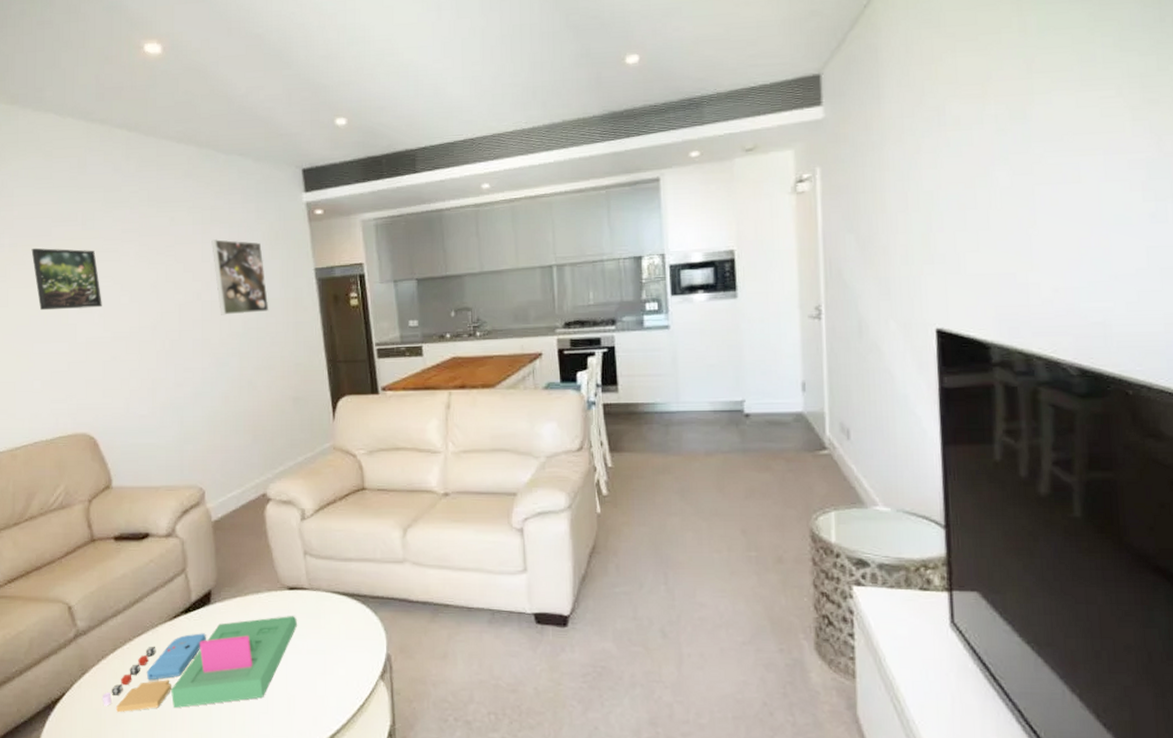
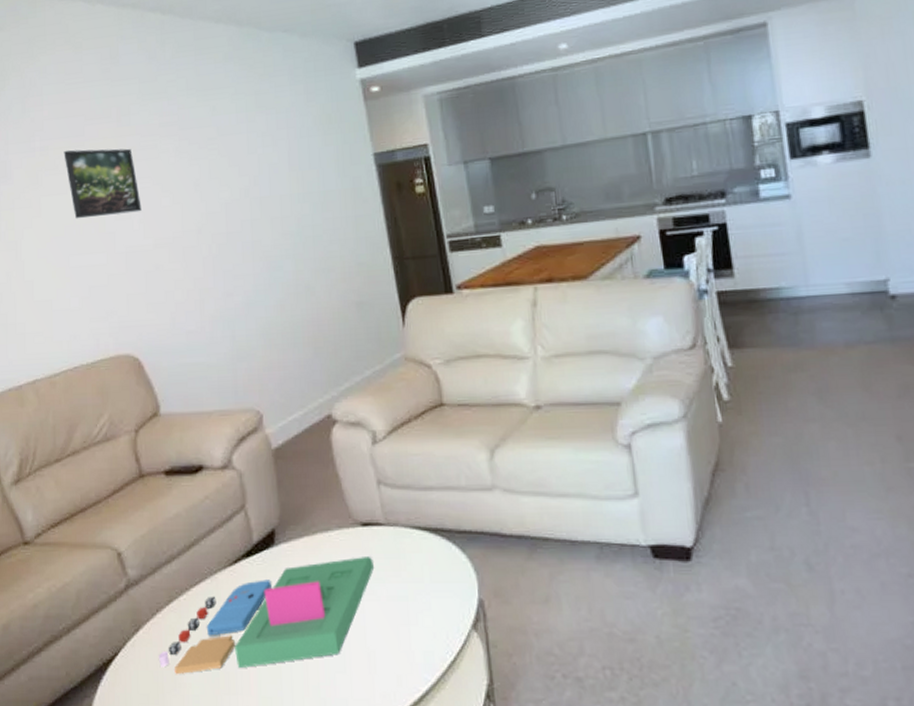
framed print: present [211,239,269,315] -> none [258,127,325,213]

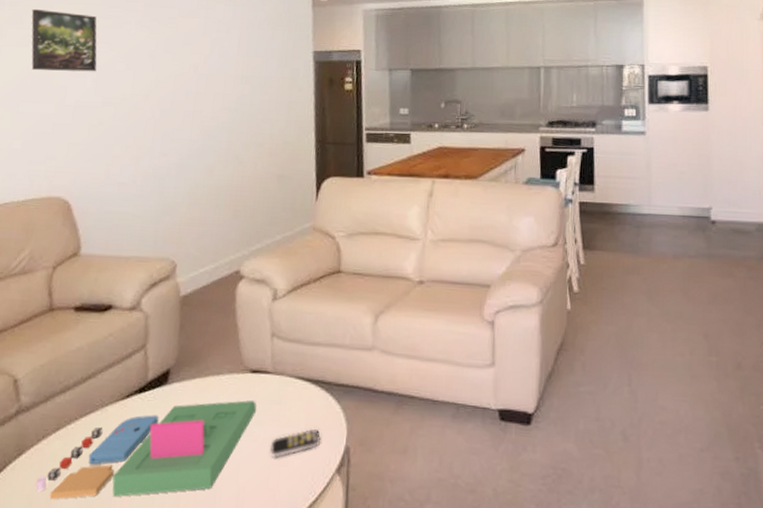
remote control: none [395,582,449,617] -> present [270,428,320,458]

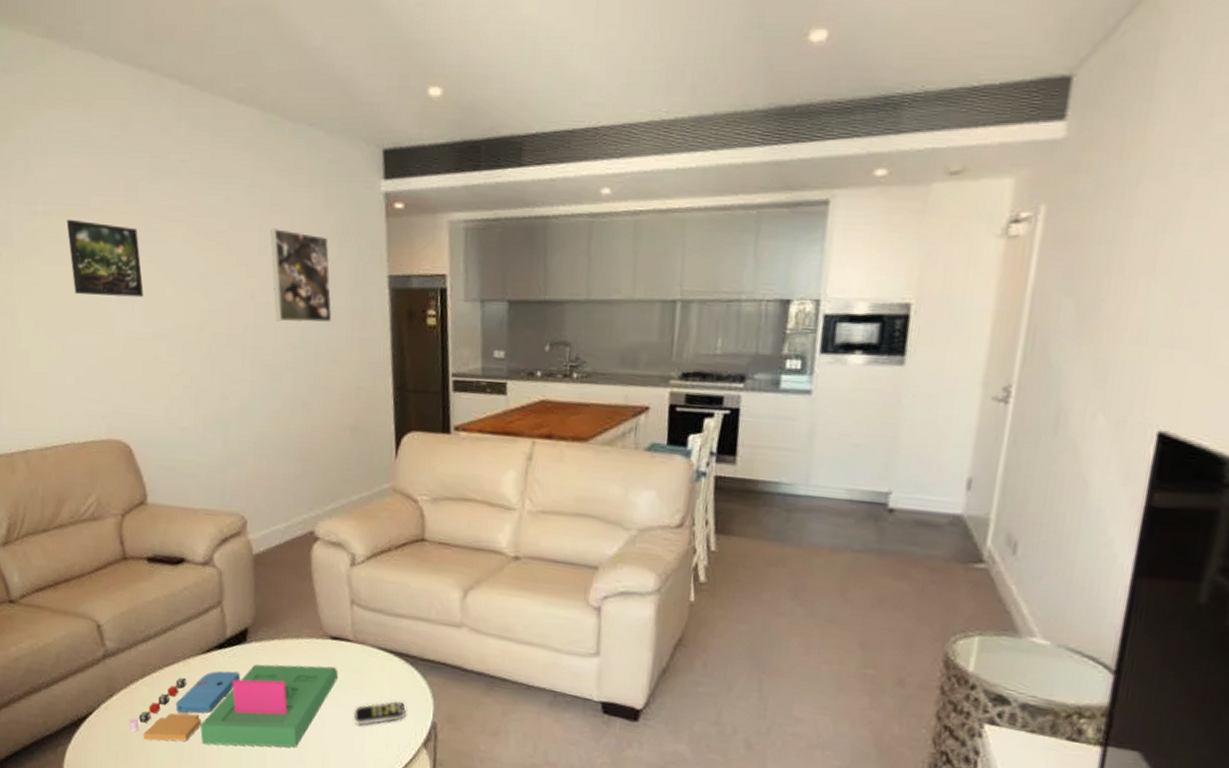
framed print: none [214,16,265,90] -> present [270,228,332,323]

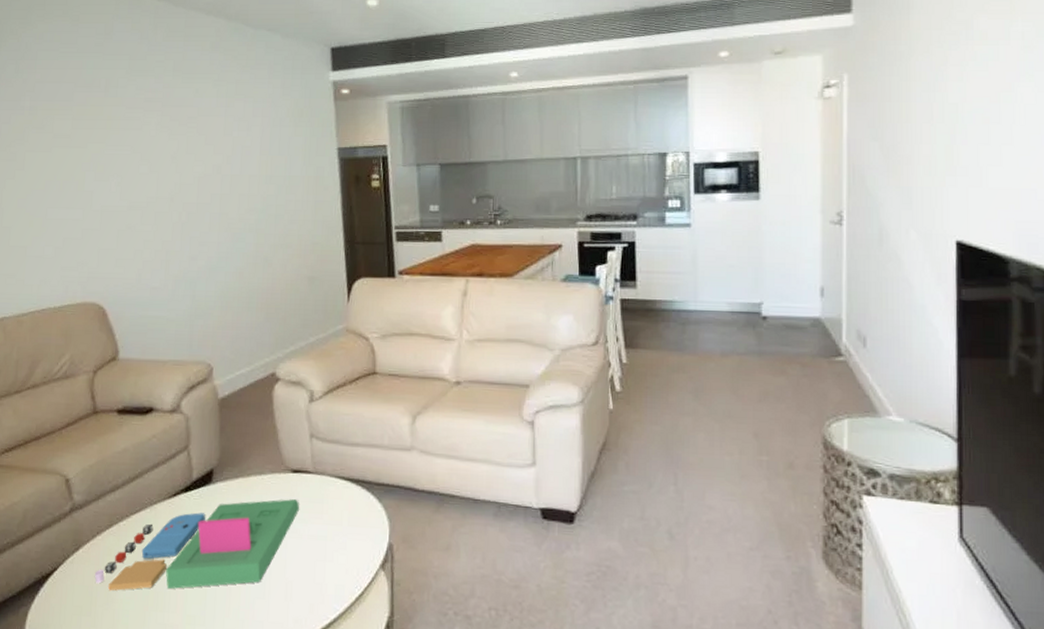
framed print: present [66,219,144,298] -> none [51,112,120,176]
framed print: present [270,228,332,323] -> none [235,114,289,190]
remote control: present [353,701,406,726] -> none [315,526,363,554]

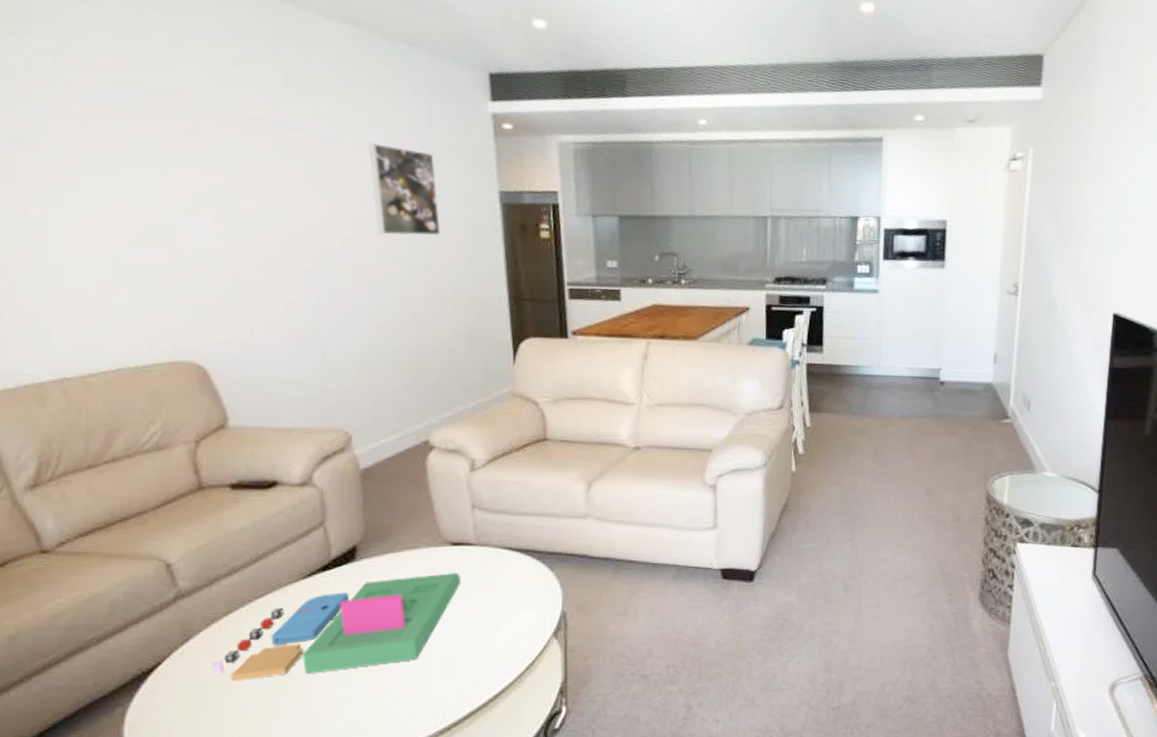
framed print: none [235,114,289,190] -> present [369,143,441,236]

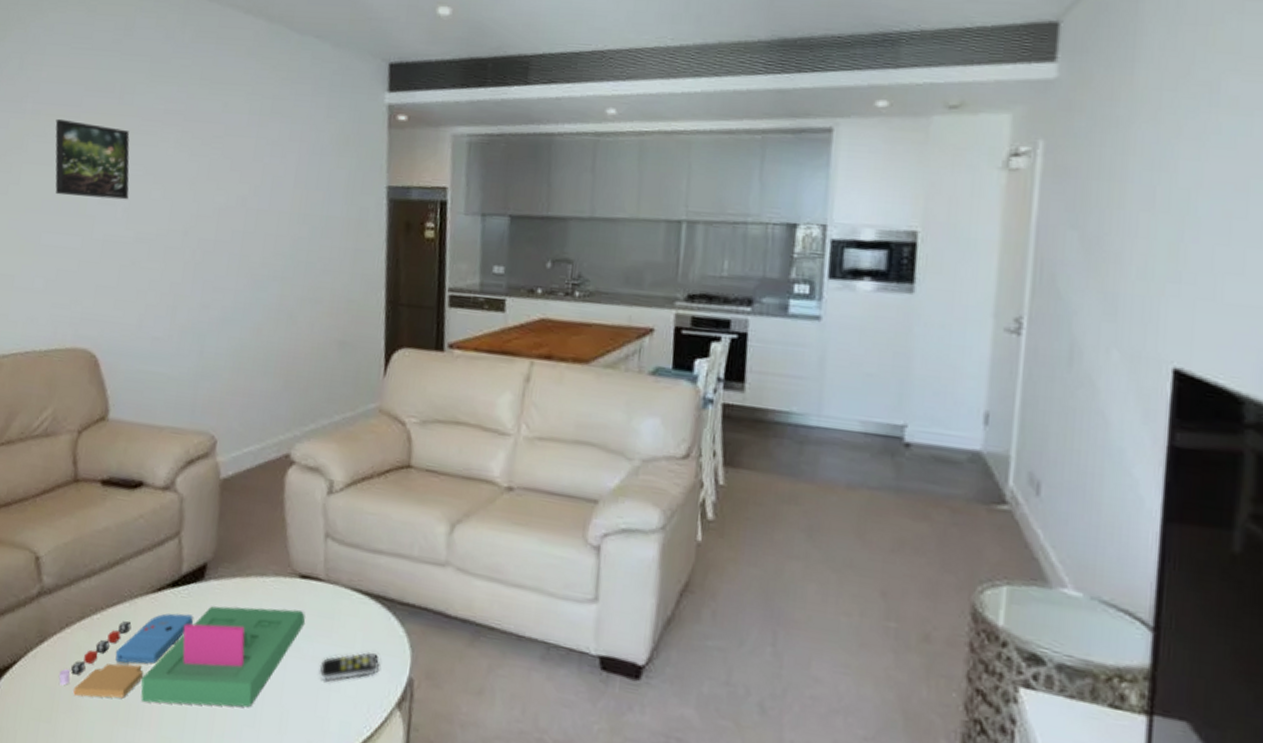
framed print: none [113,124,217,210] -> present [55,118,130,200]
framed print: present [369,143,441,236] -> none [266,135,328,232]
remote control: none [479,596,534,626] -> present [319,652,379,681]

